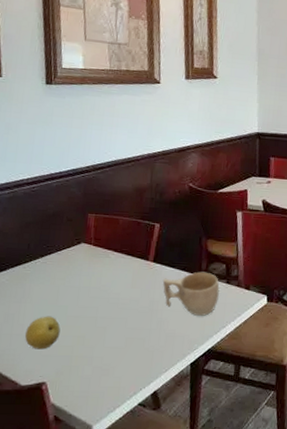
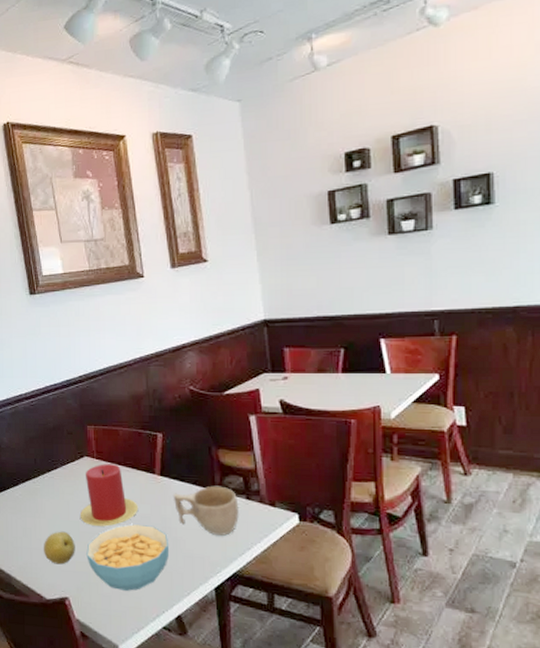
candle: none [70,250,129,310] -> present [81,464,139,527]
cereal bowl: none [71,307,154,371] -> present [86,524,169,591]

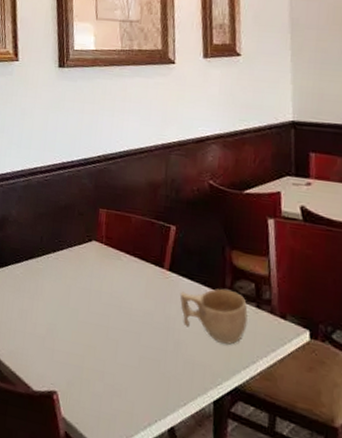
fruit: present [44,531,75,565] -> none [37,317,72,355]
candle: present [81,464,139,527] -> none [81,250,143,319]
cereal bowl: present [86,524,169,591] -> none [82,319,170,393]

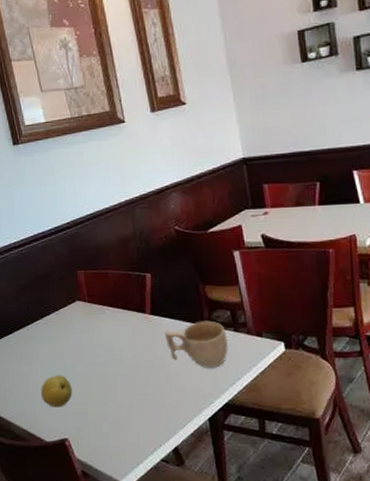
fruit: none [37,317,72,355] -> present [41,375,72,407]

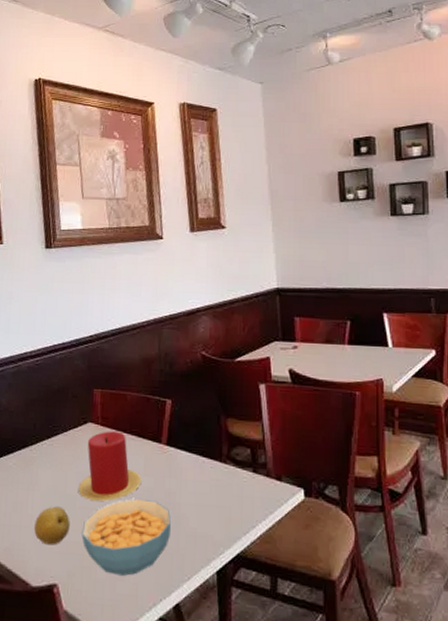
candle: none [75,306,132,367] -> present [79,431,142,501]
cereal bowl: none [83,363,163,428] -> present [81,499,171,576]
cup: present [164,320,228,368] -> none [178,457,245,512]

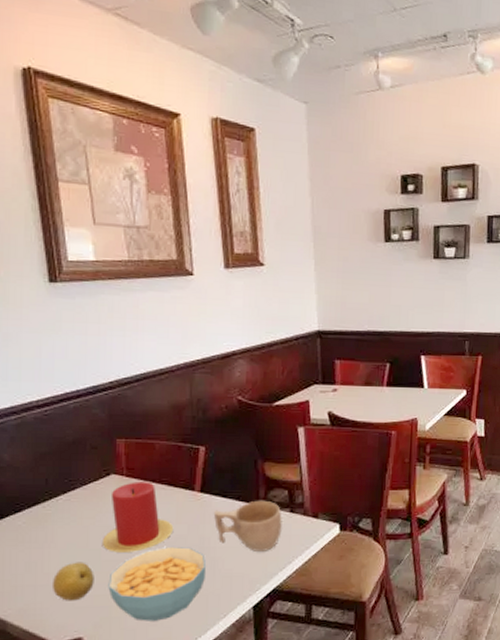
cup: none [178,457,245,512] -> present [213,500,282,551]

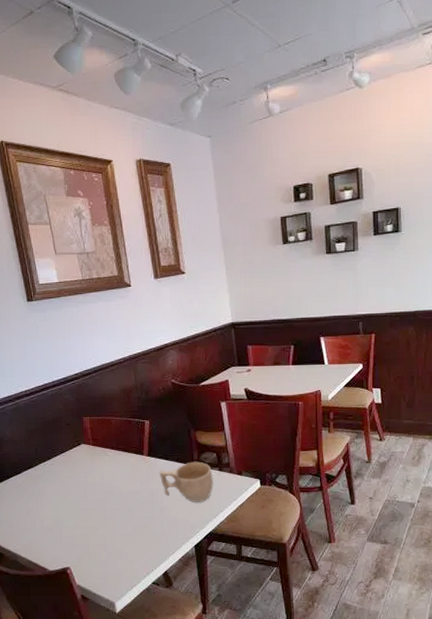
fruit: present [53,562,94,601] -> none [46,510,75,540]
candle: present [103,482,174,552] -> none [79,449,130,503]
cereal bowl: present [108,547,206,621] -> none [85,499,156,556]

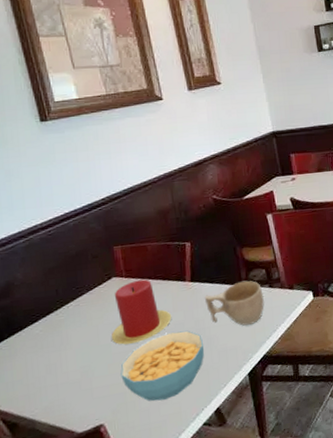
candle: none [79,449,130,503] -> present [112,279,172,345]
cereal bowl: none [85,499,156,556] -> present [120,330,204,401]

